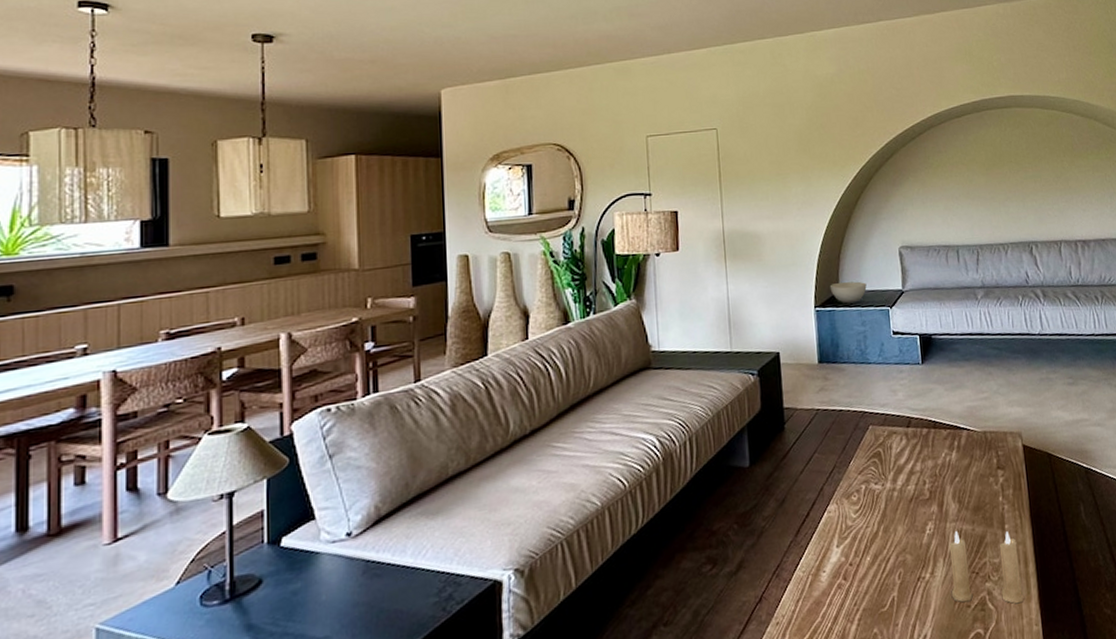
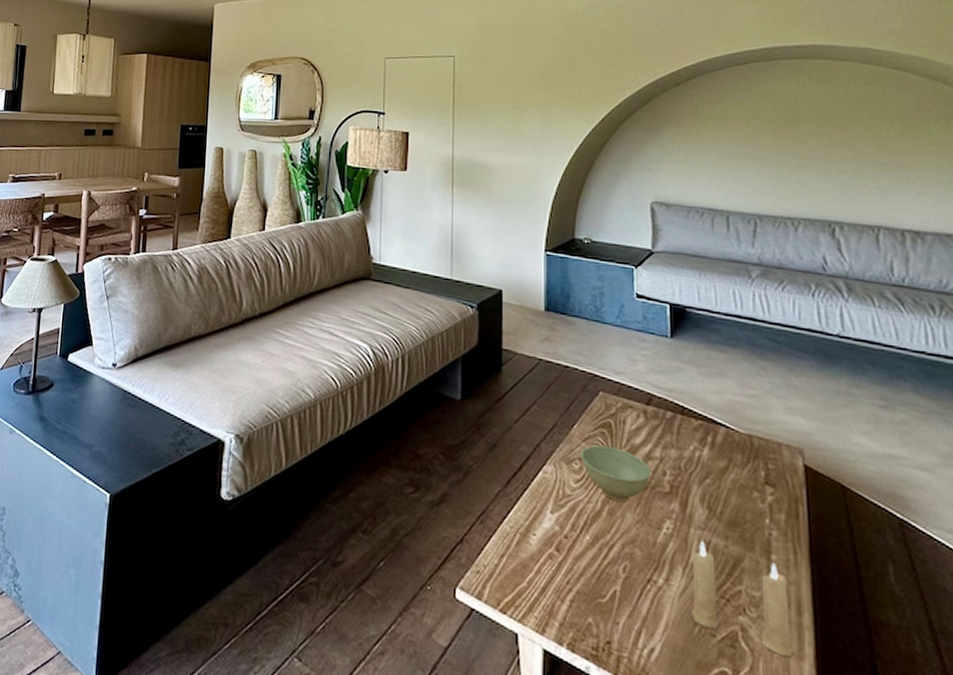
decorative bowl: present [829,281,867,304] -> none [564,229,608,255]
bowl: none [858,471,915,520] -> present [581,445,652,503]

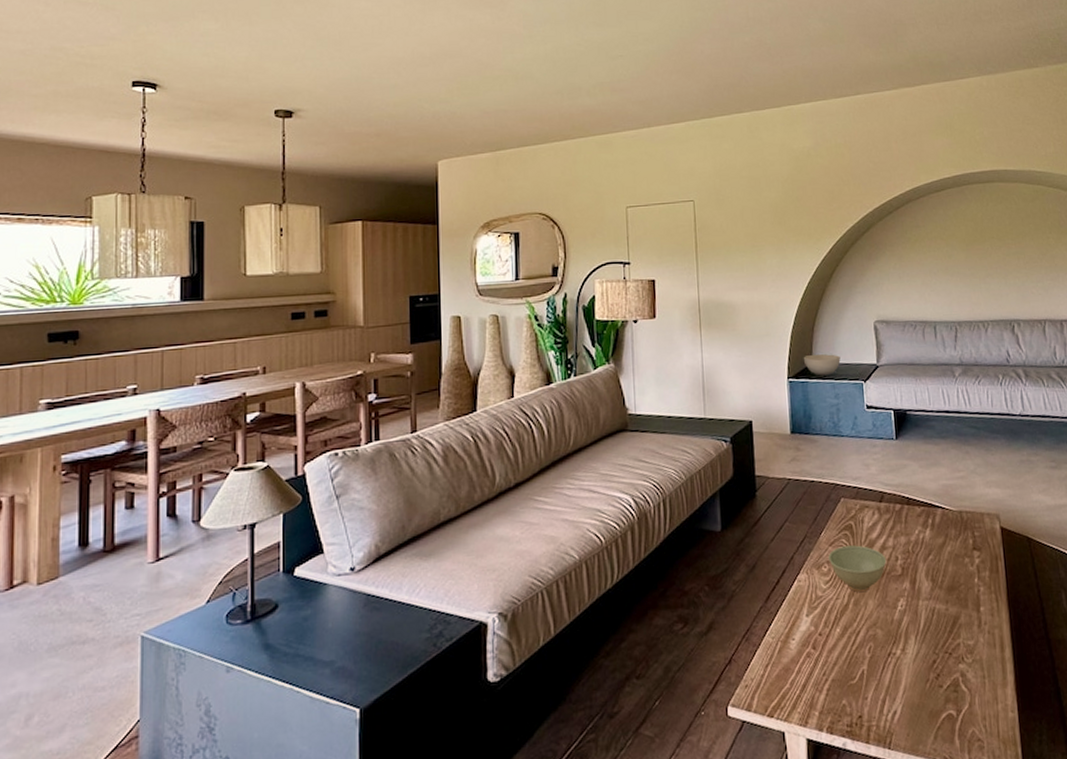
decorative bowl: none [564,229,608,255] -> present [803,354,841,376]
candle: present [690,541,794,658] -> none [921,610,1000,689]

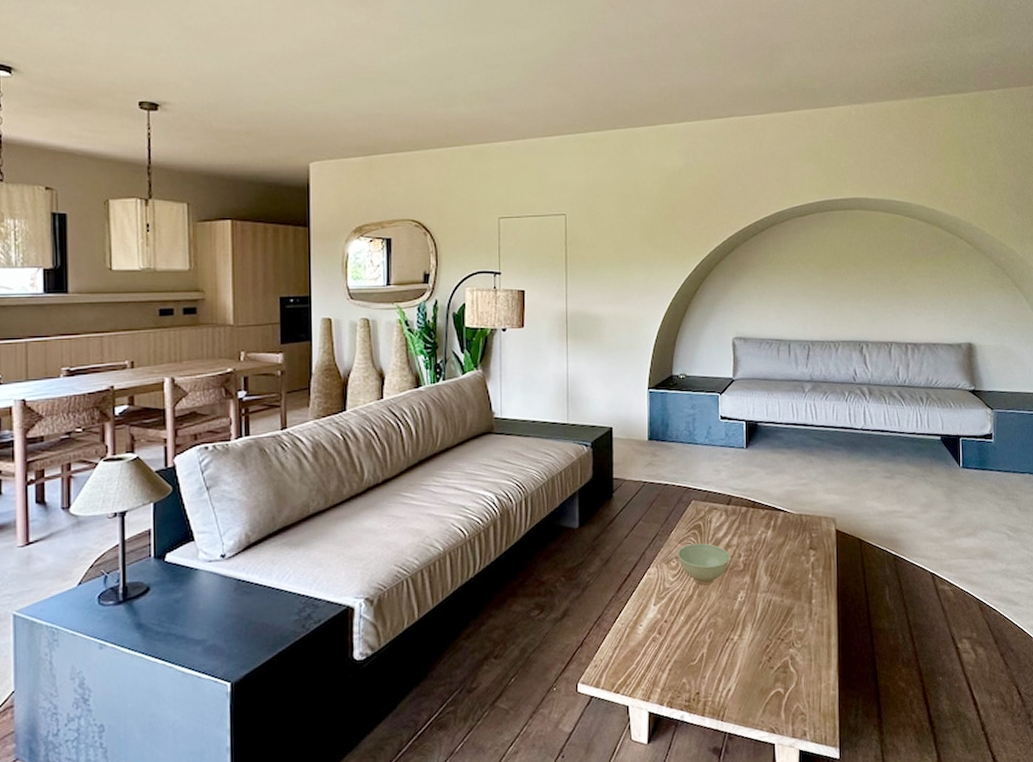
decorative bowl: present [803,354,841,376] -> none [664,367,699,388]

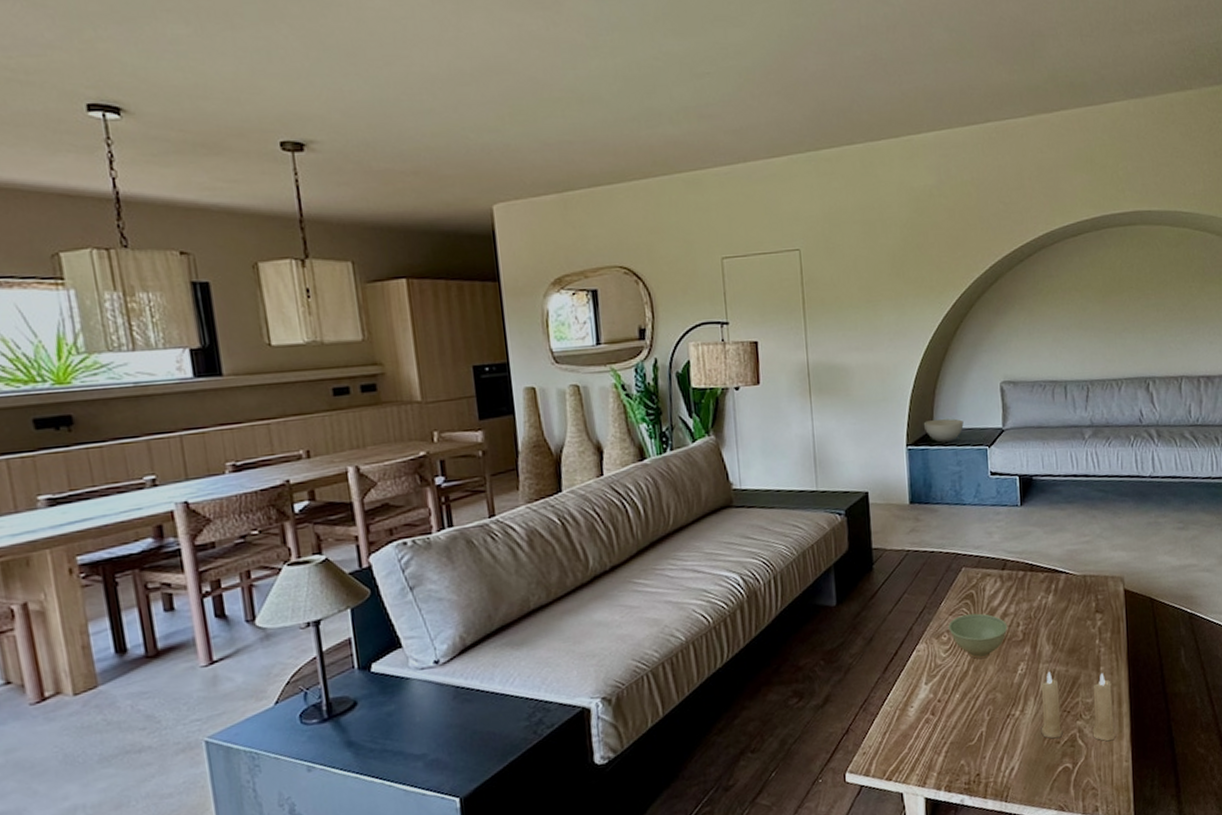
decorative bowl: none [664,367,699,388] -> present [923,418,964,443]
candle: none [756,601,824,670] -> present [1041,672,1116,742]

